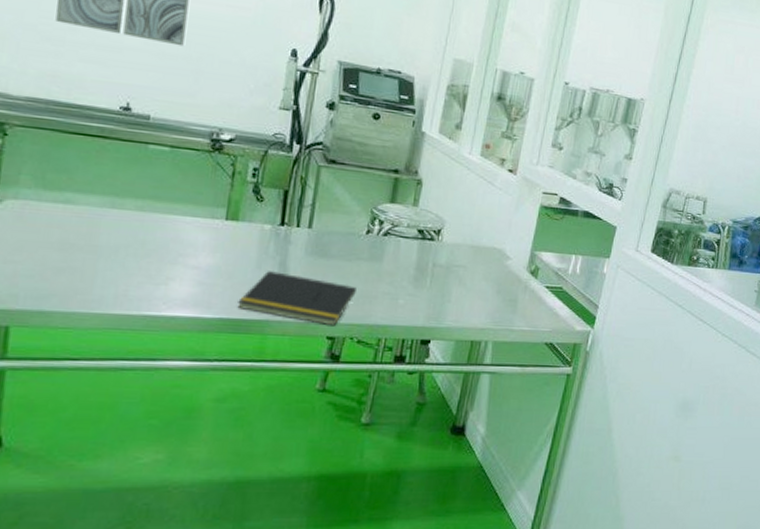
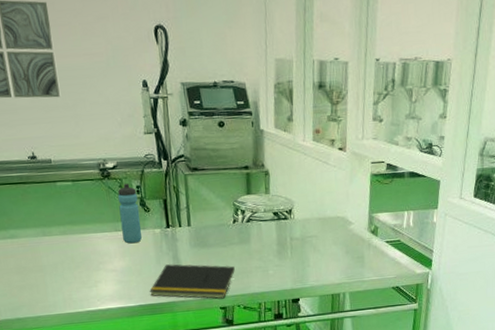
water bottle: none [219,163,253,238] -> present [117,184,142,244]

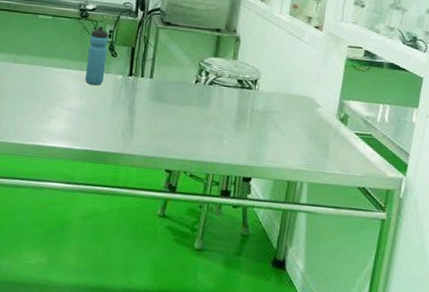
notepad: present [149,264,235,299] -> none [98,113,188,161]

